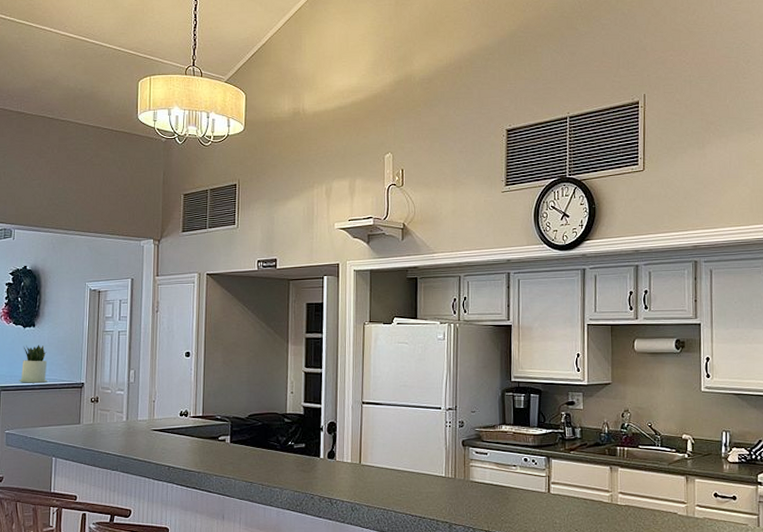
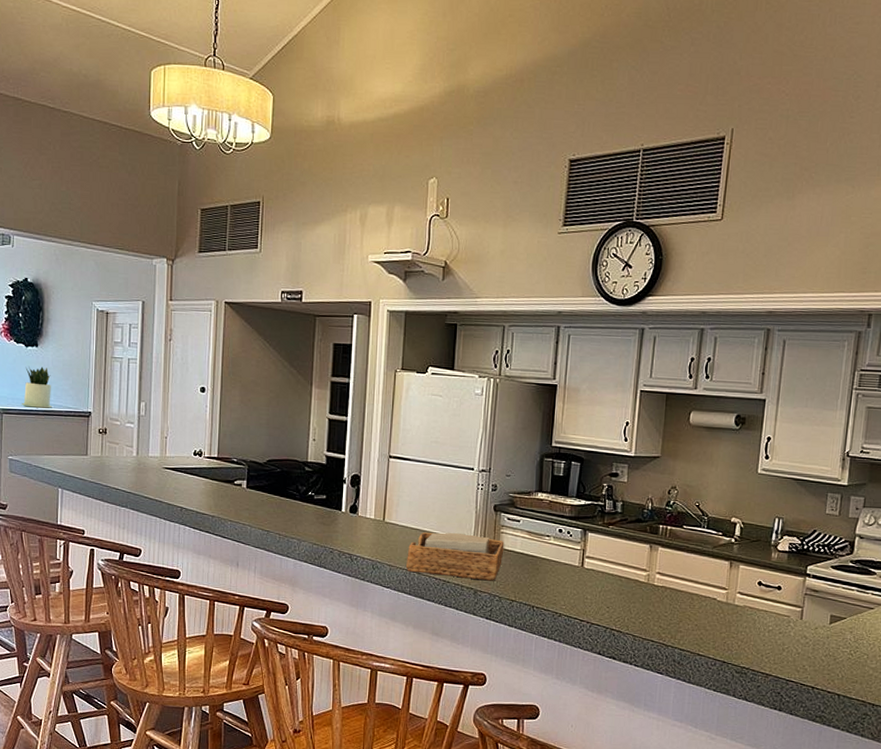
napkin holder: none [383,469,475,514] -> present [405,531,505,581]

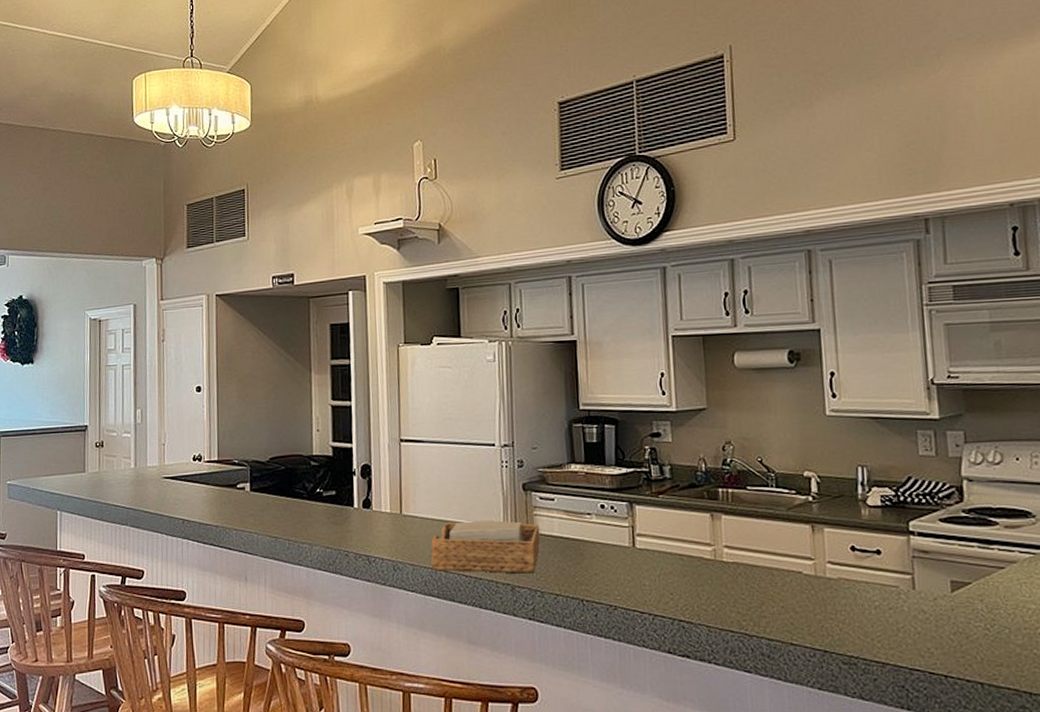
planter: present [21,366,52,409] -> none [18,383,49,427]

